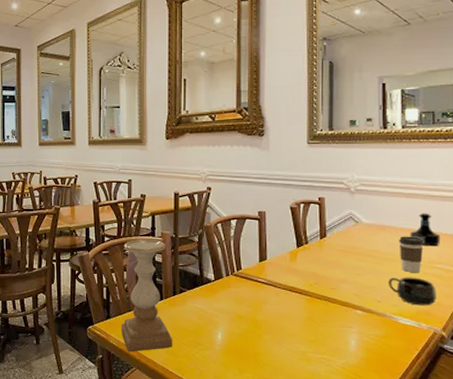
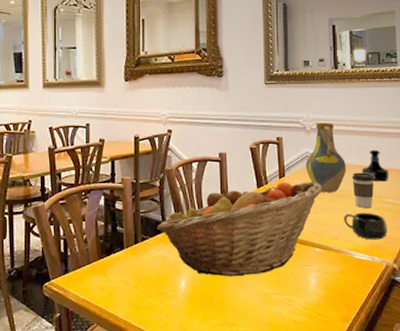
candle holder: present [121,239,173,352] -> none [80,185,136,307]
fruit basket: none [195,243,366,333] -> present [157,182,322,277]
vase: none [349,183,394,255] -> present [306,122,347,193]

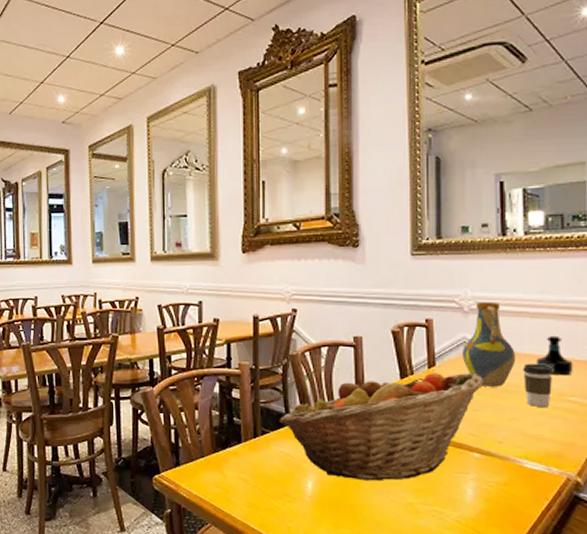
mug: present [344,212,387,240] -> none [511,412,569,447]

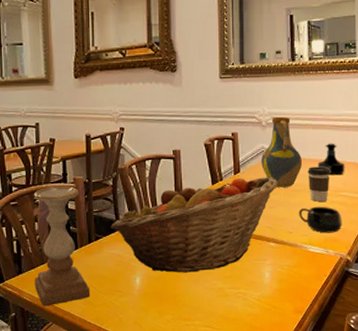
candle holder: none [193,371,255,505] -> present [33,185,91,306]
mug: none [511,412,569,447] -> present [299,206,342,233]

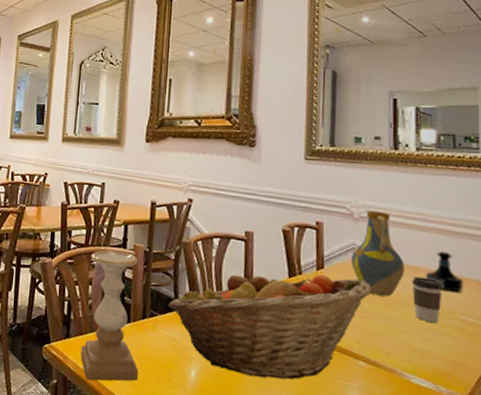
mug: present [299,206,342,233] -> none [399,325,459,366]

